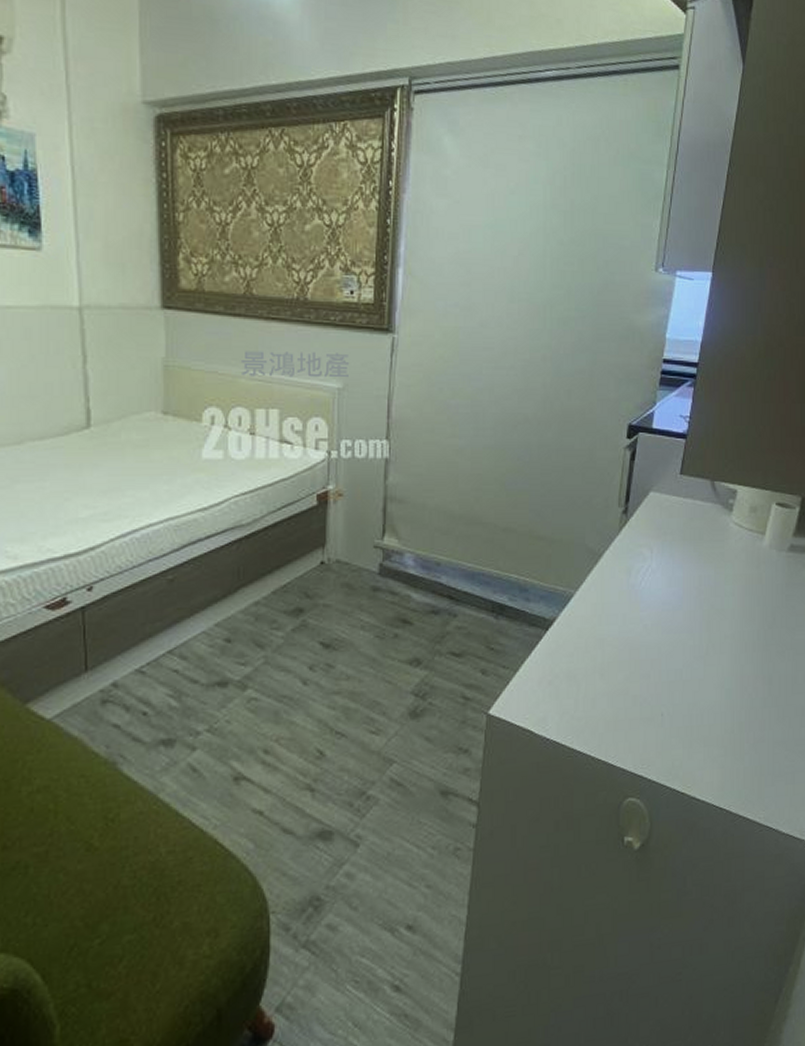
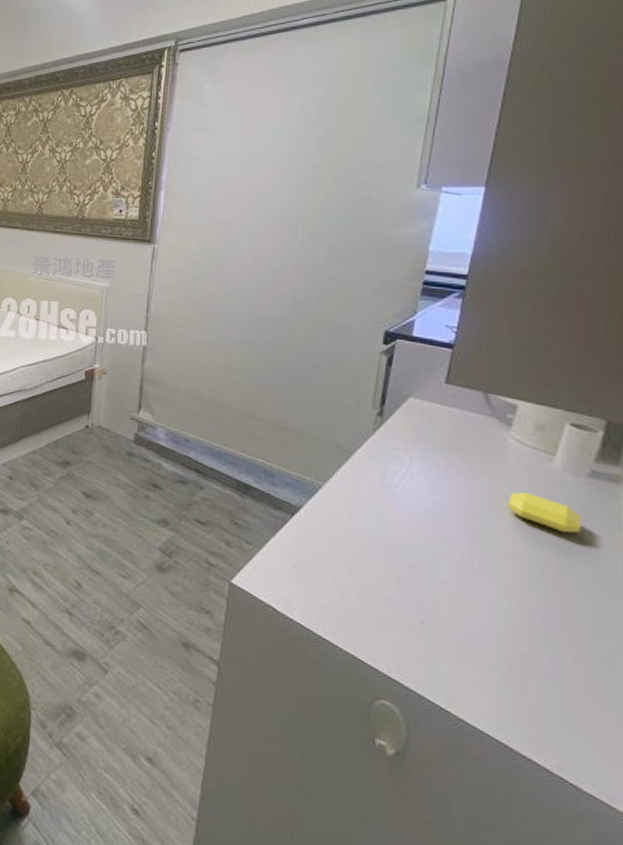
soap bar: none [730,572,783,605] -> present [508,491,581,533]

